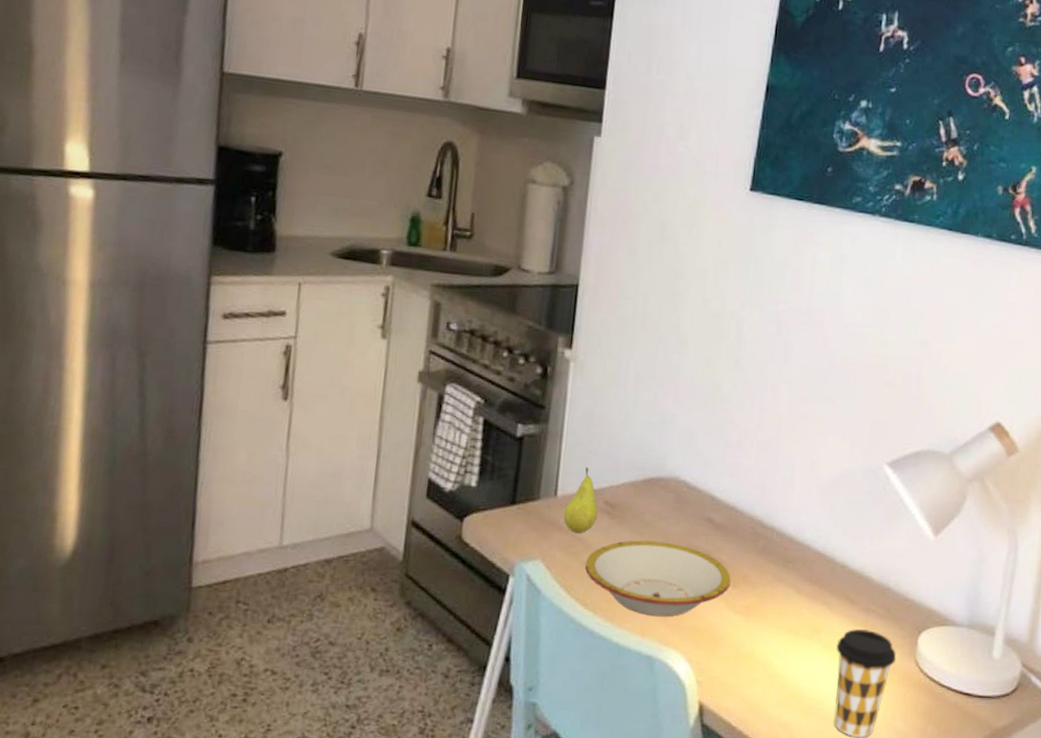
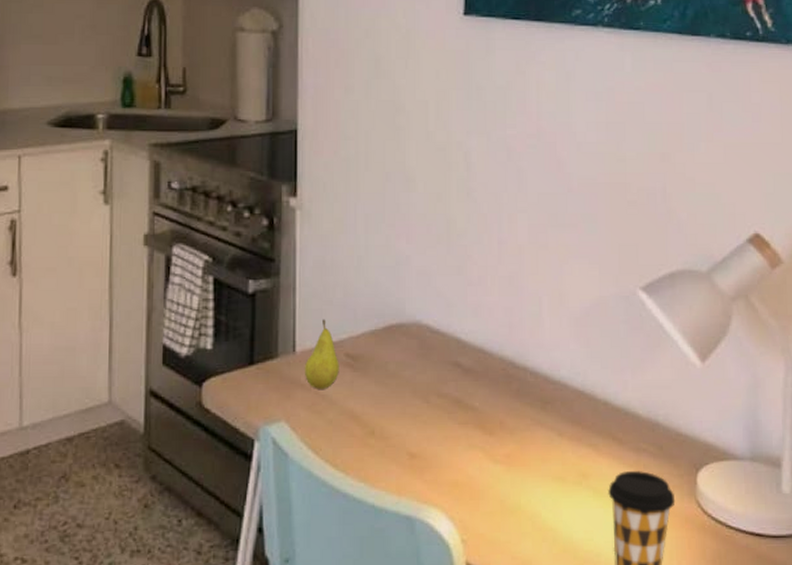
bowl: present [585,540,731,617] -> none [332,392,487,473]

